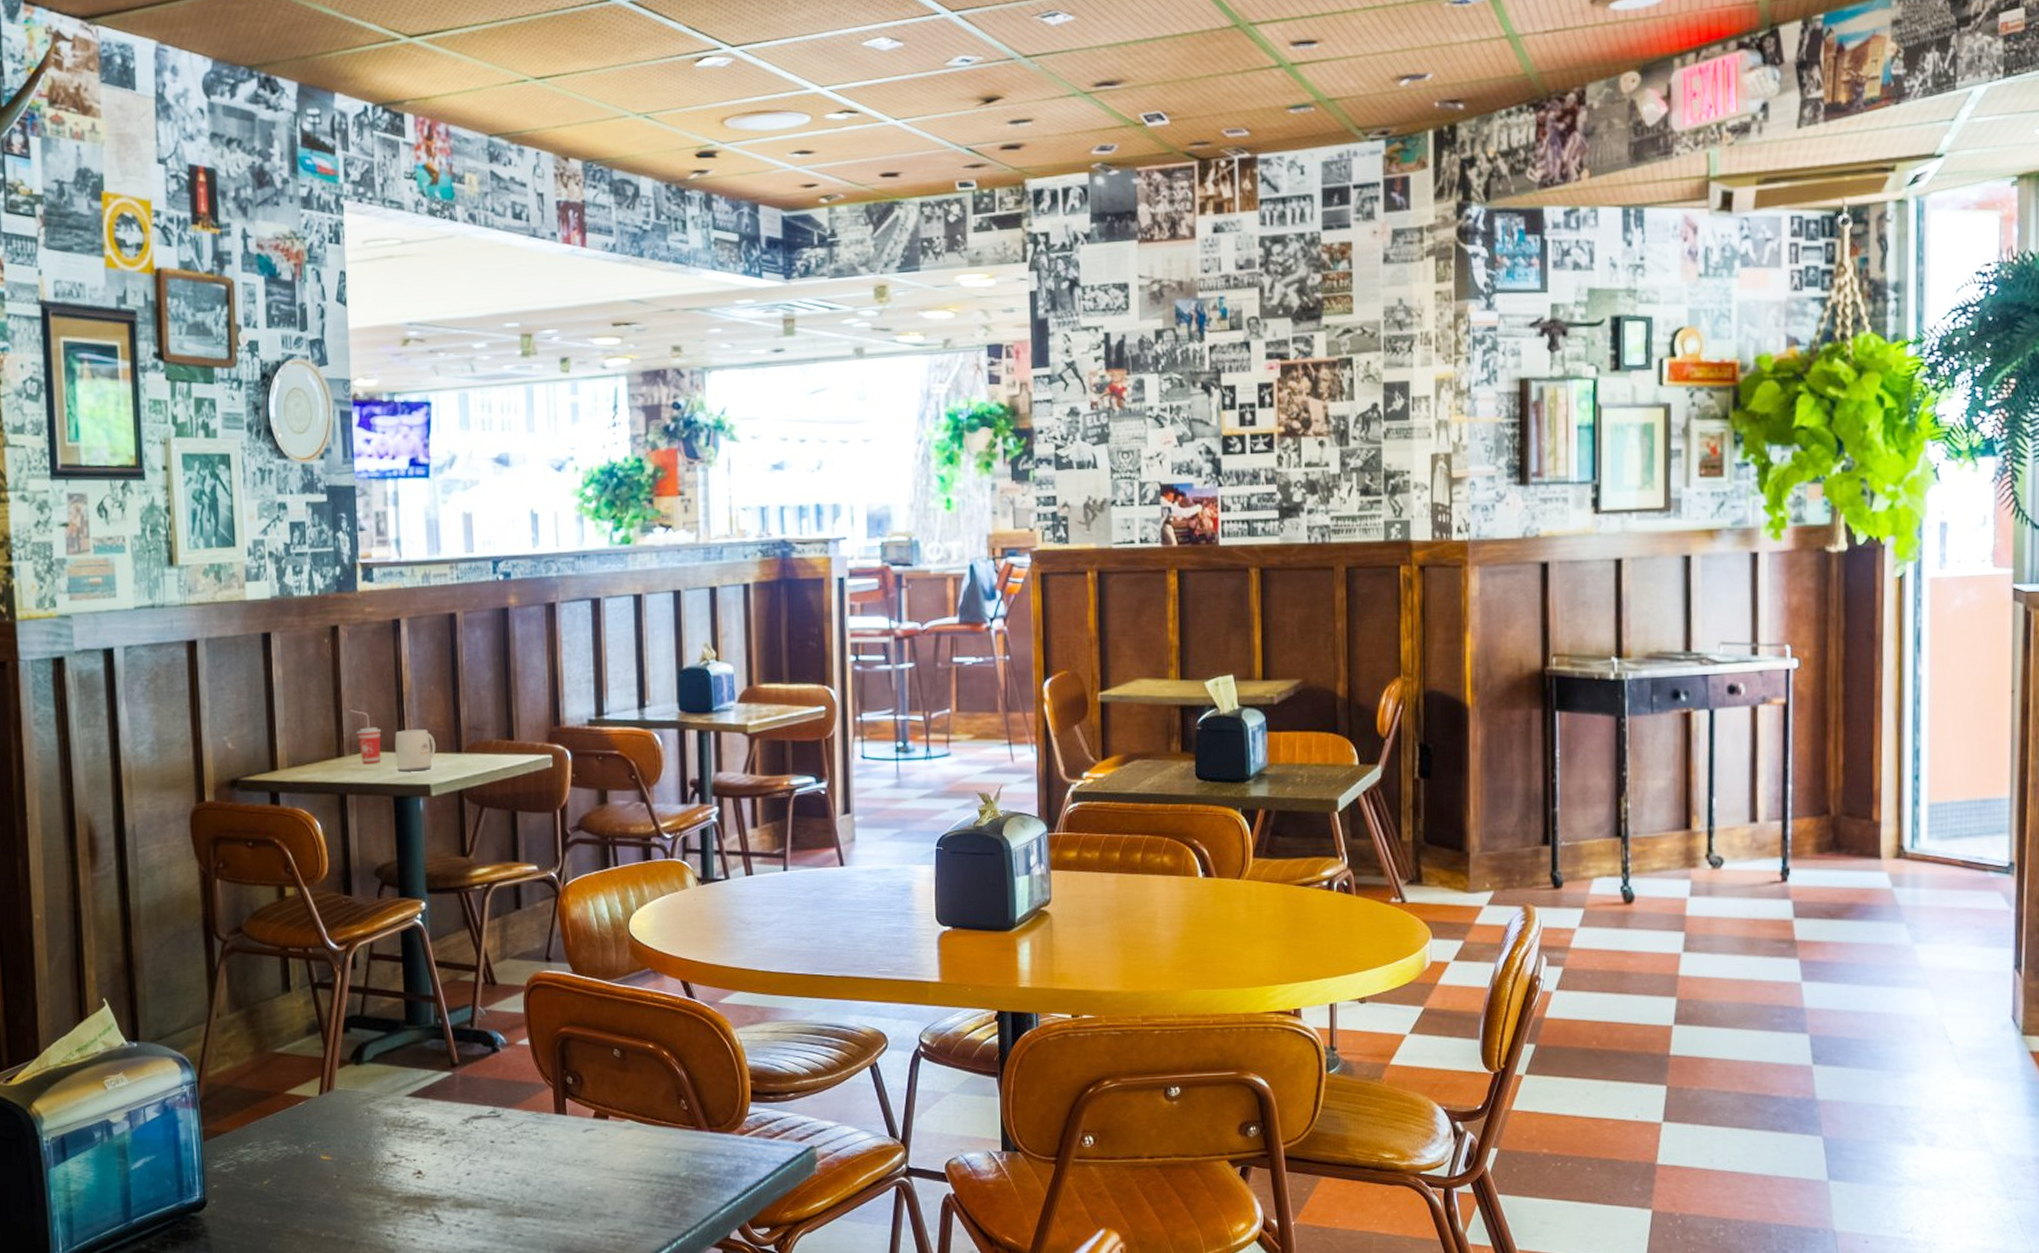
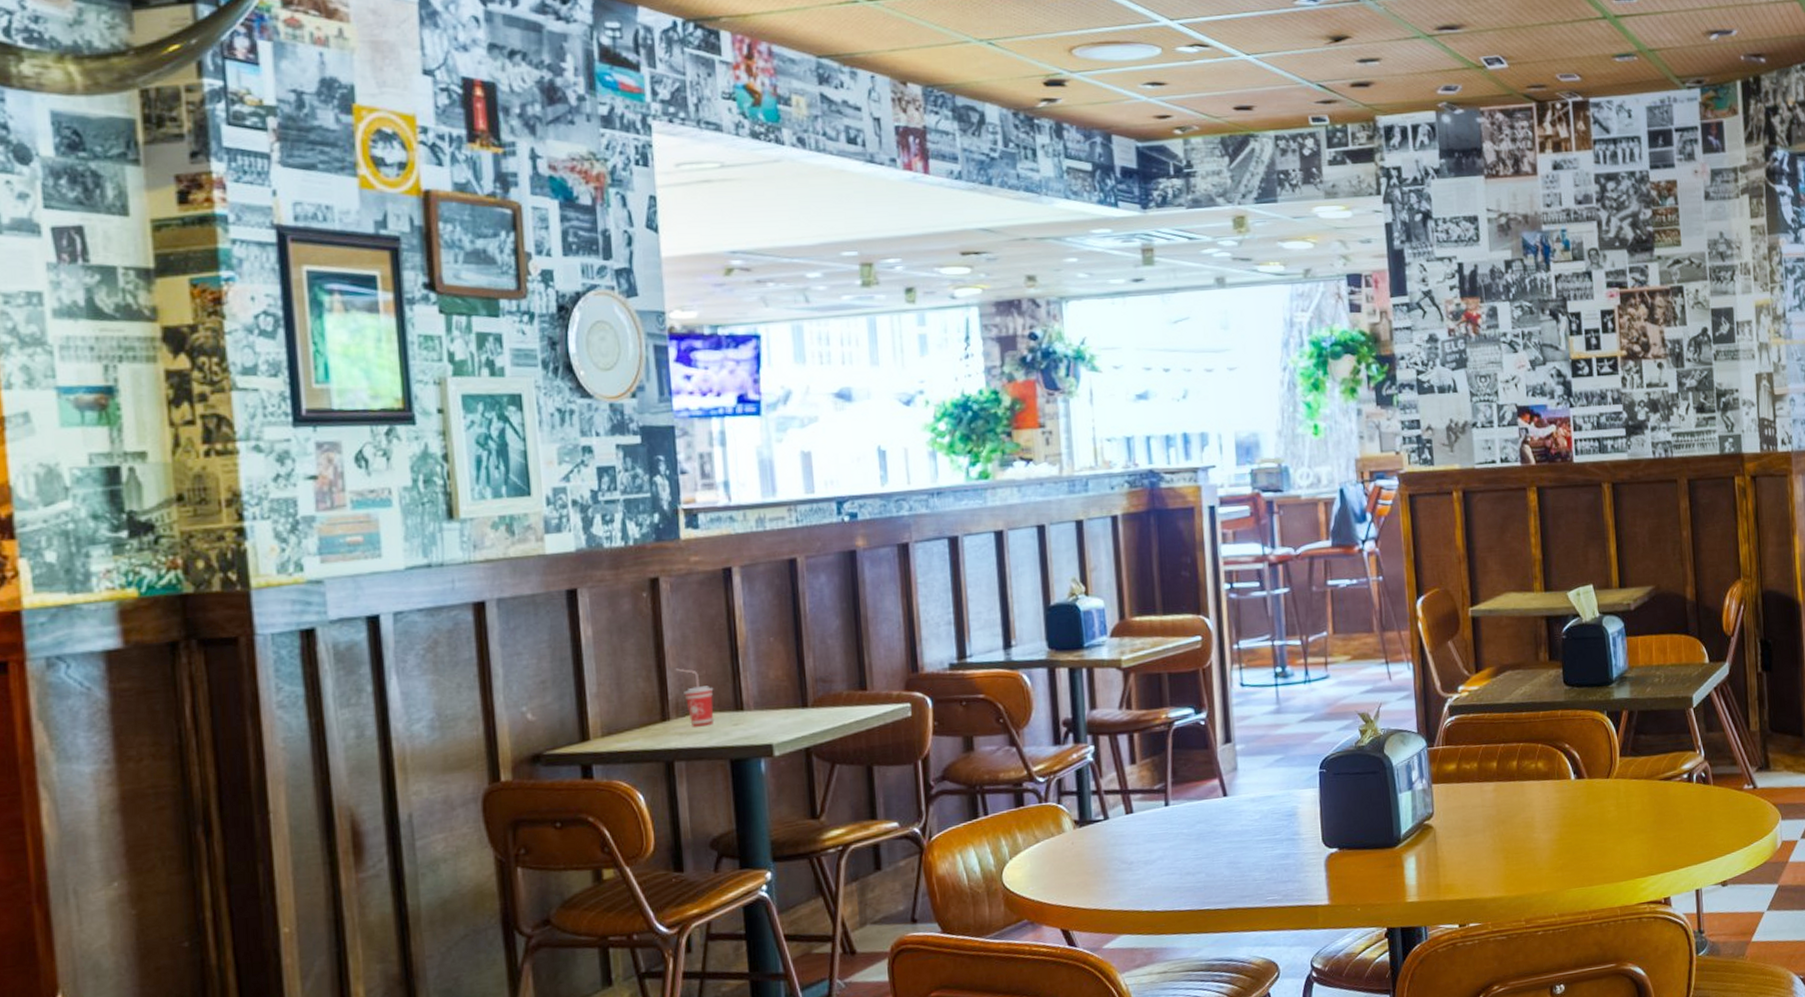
mug: present [394,729,436,772] -> none [729,684,778,733]

